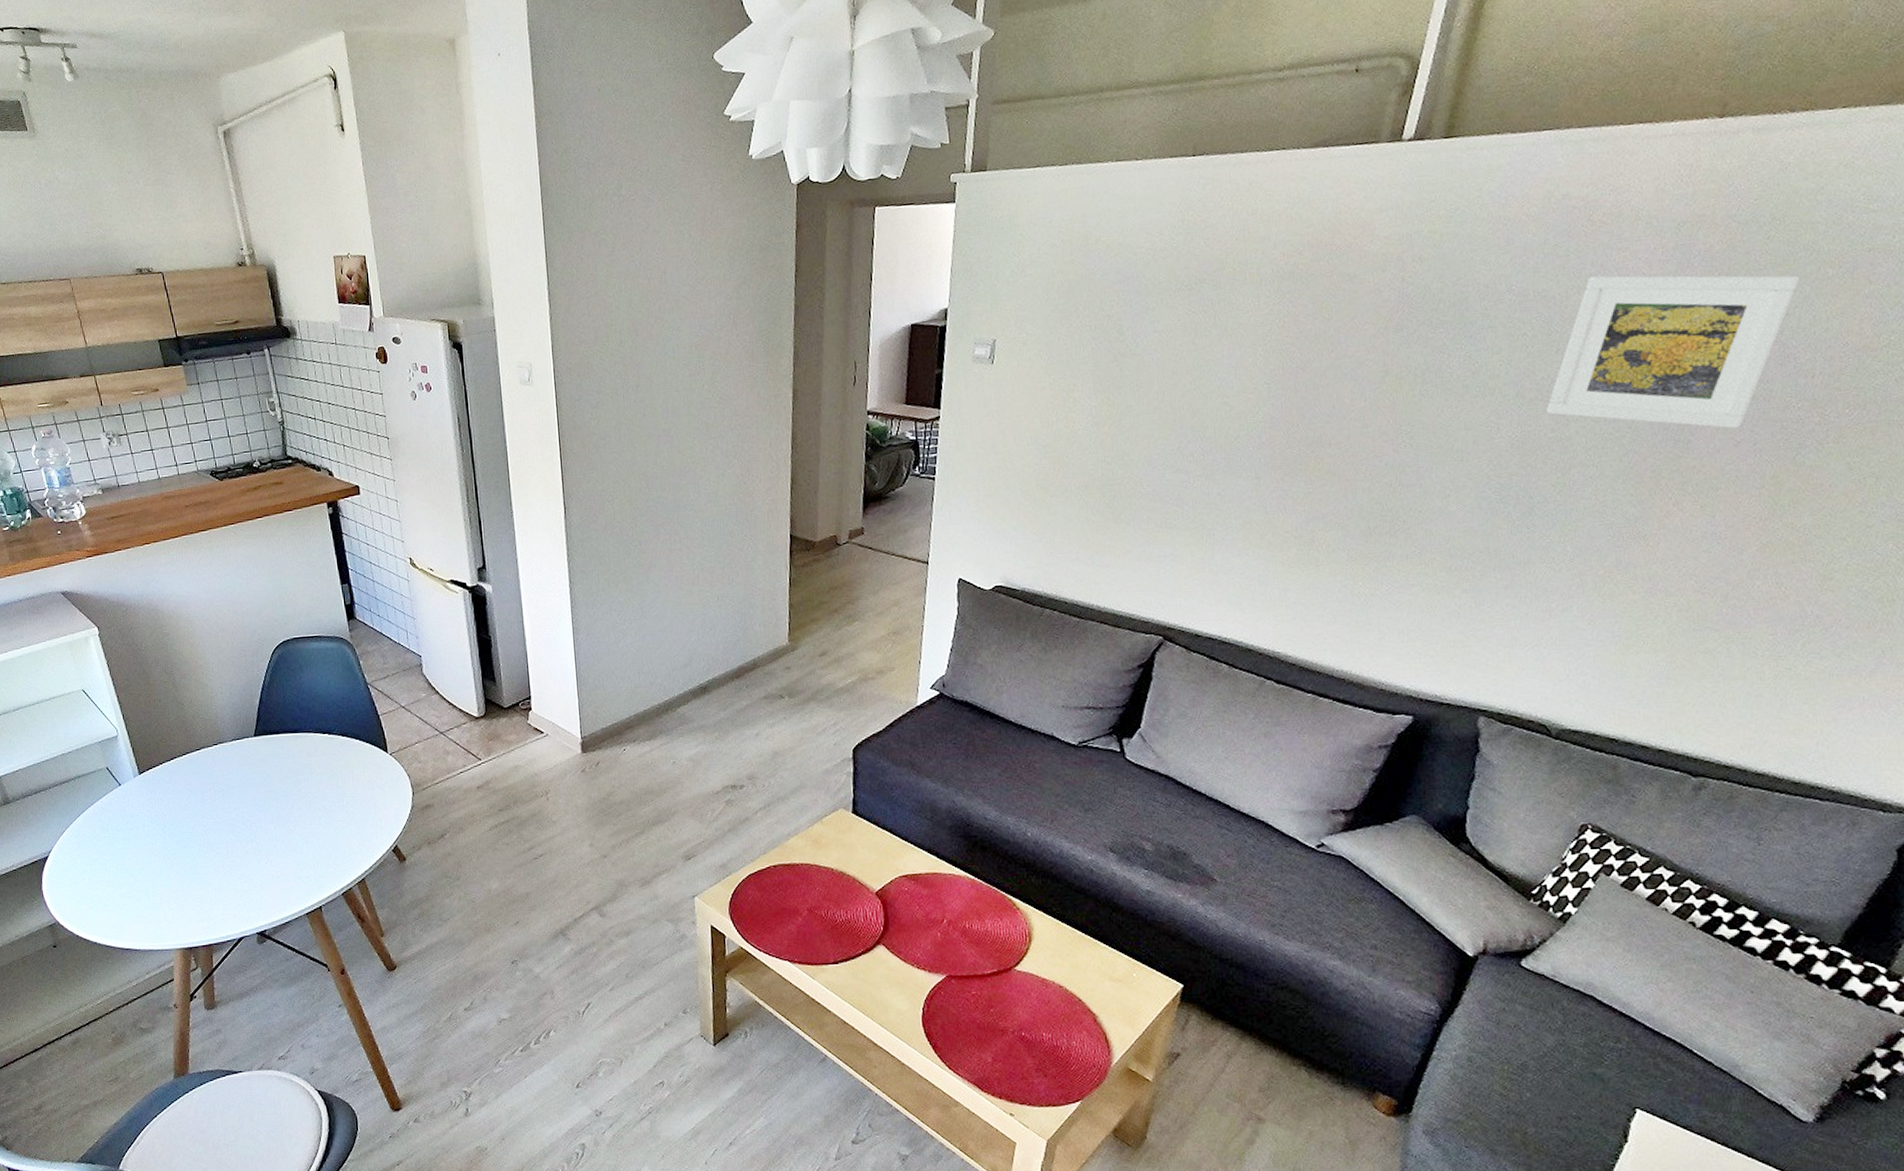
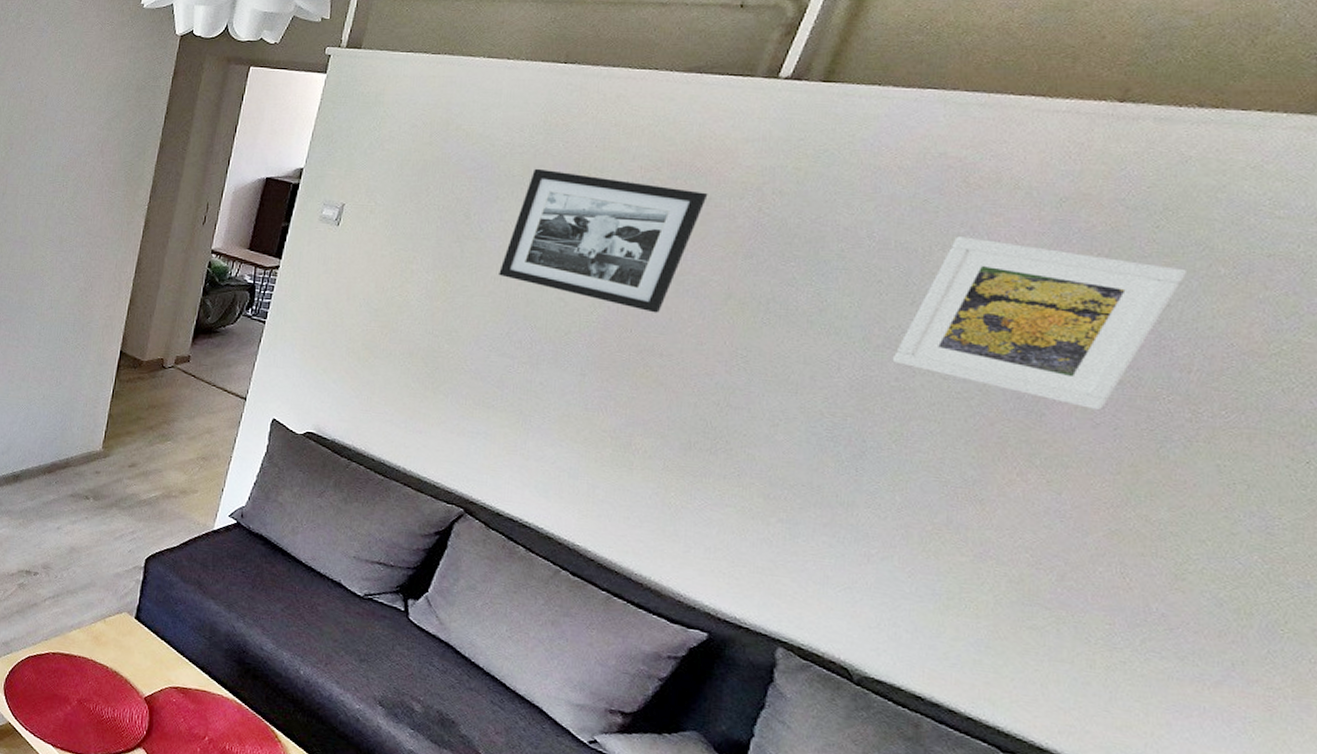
picture frame: none [1160,270,1352,403] -> present [499,168,708,313]

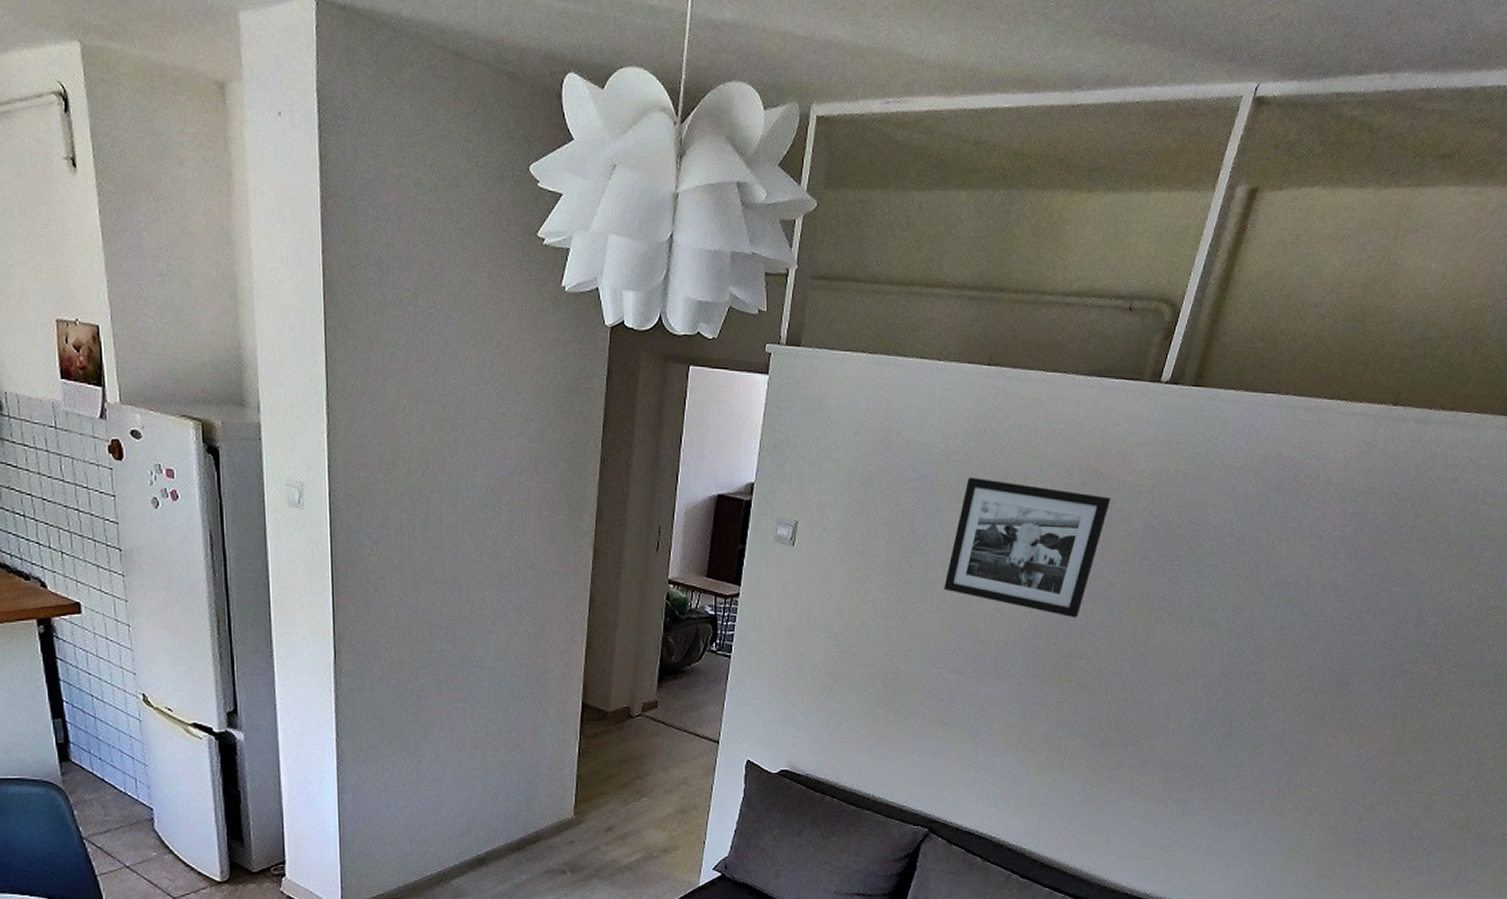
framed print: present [892,236,1188,411] -> none [1249,531,1435,676]

